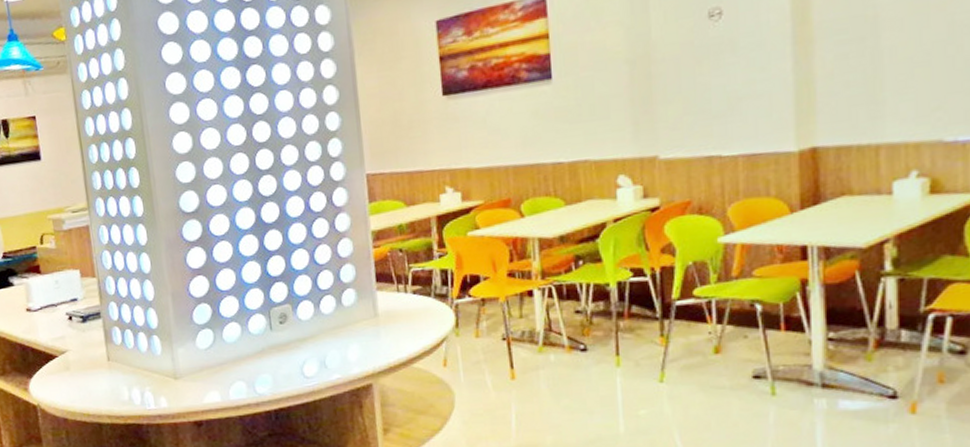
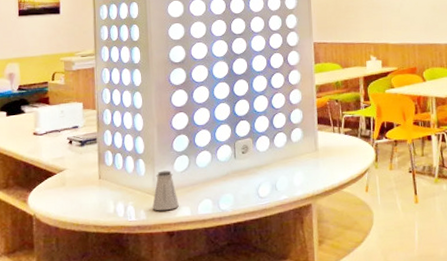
saltshaker: none [174,348,206,397] -> present [153,170,179,211]

